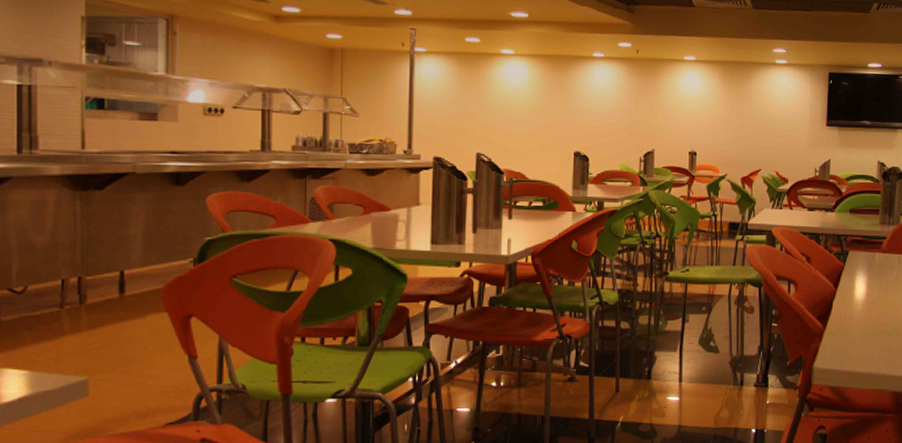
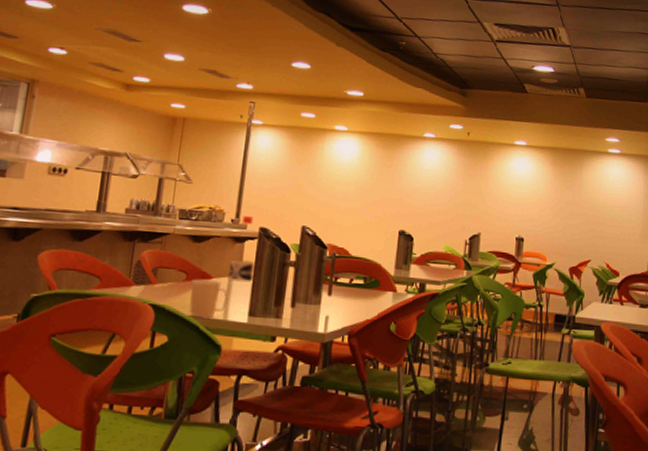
water bottle: none [406,147,432,212] -> present [228,216,255,283]

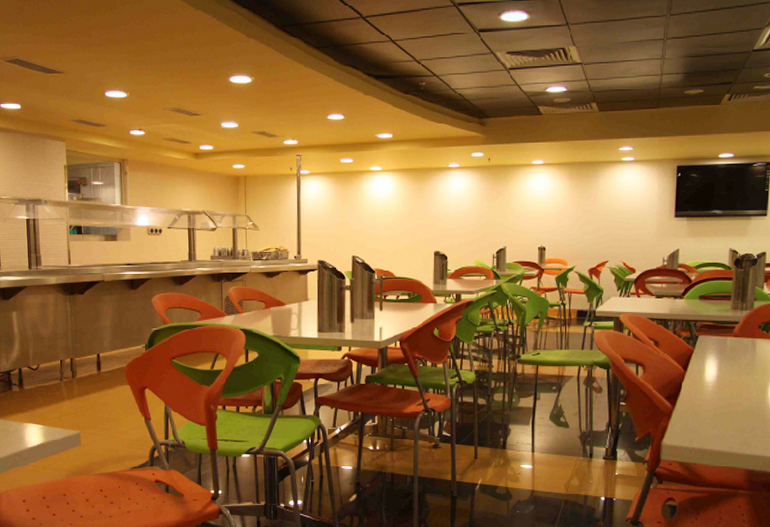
water bottle: present [228,216,255,283] -> none [297,252,318,306]

